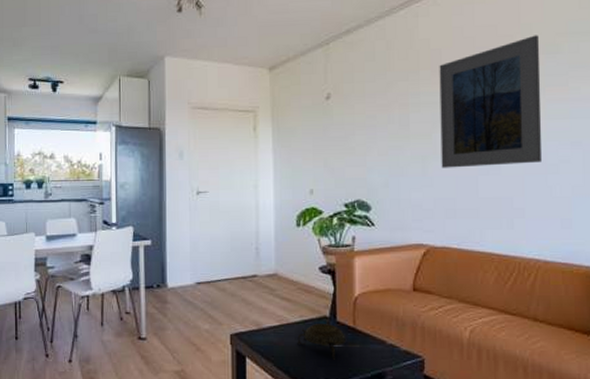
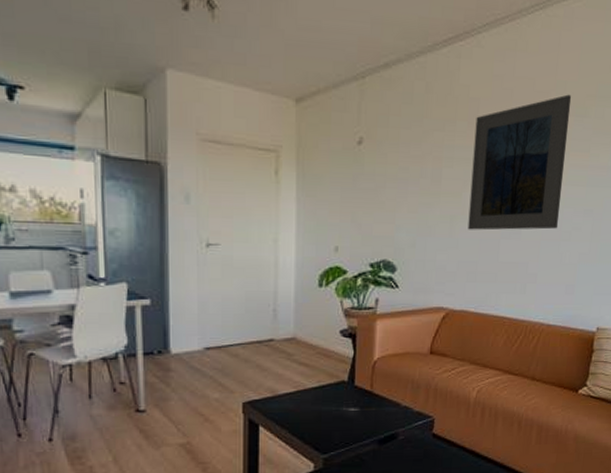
decorative bowl: present [297,323,346,360] -> none [314,387,362,424]

